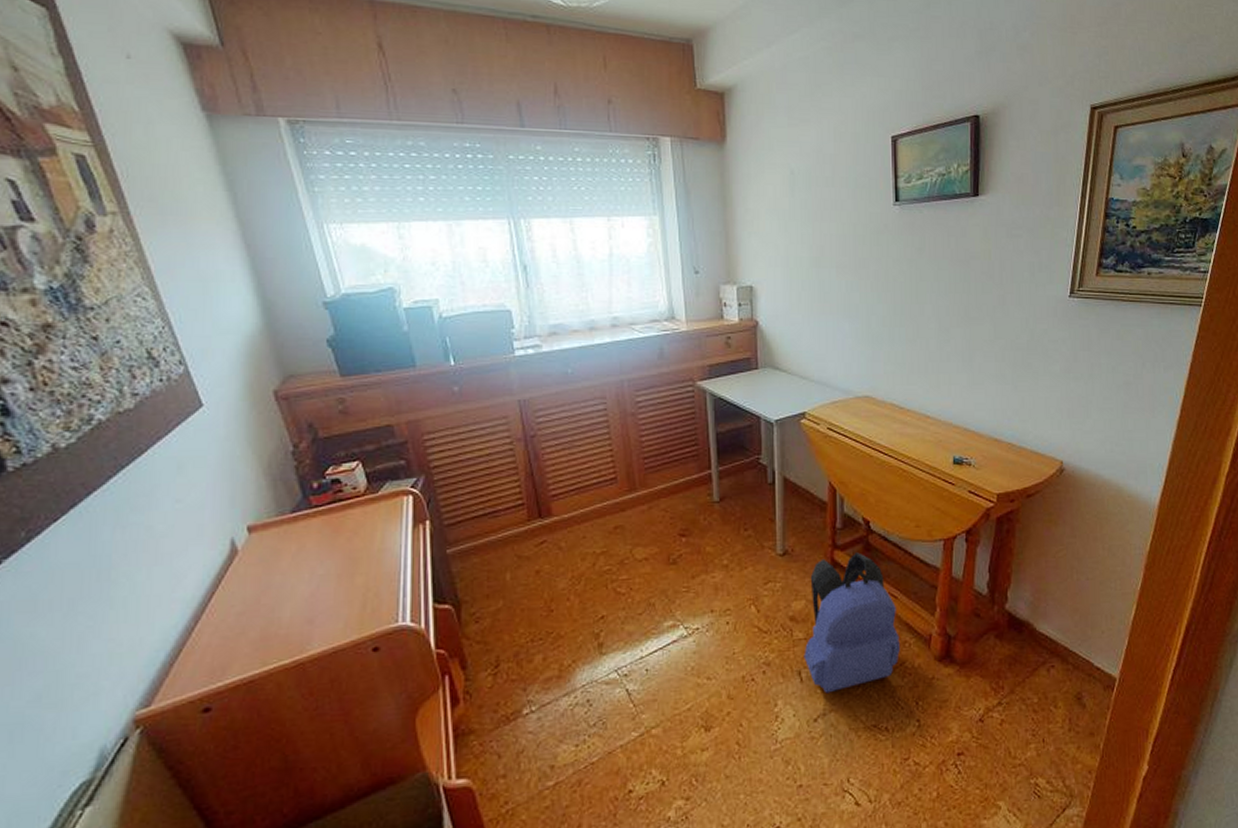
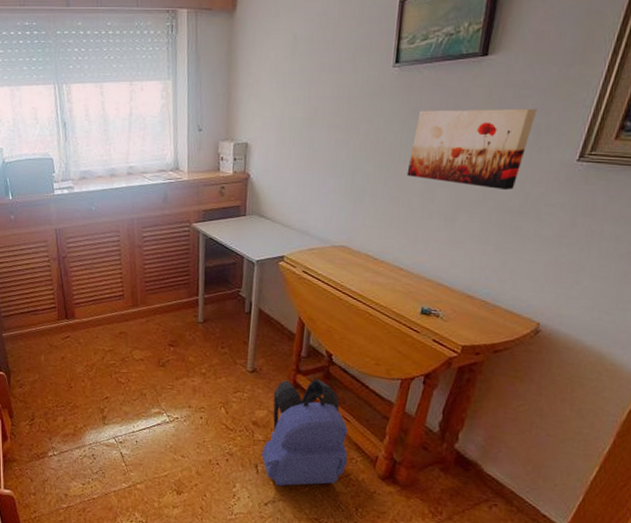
wall art: none [920,247,1029,328] -> present [406,108,537,191]

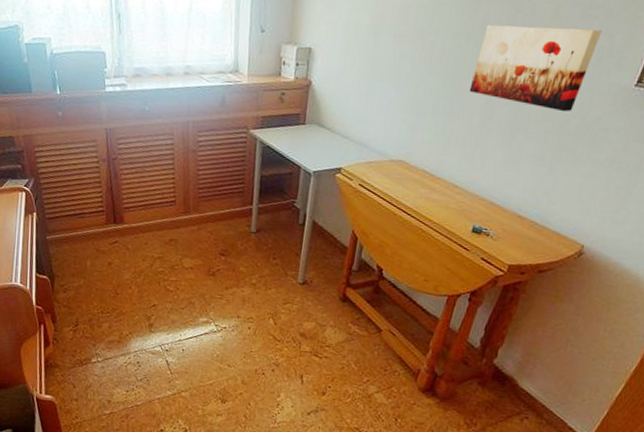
backpack: present [261,379,348,487] -> none [307,292,393,397]

